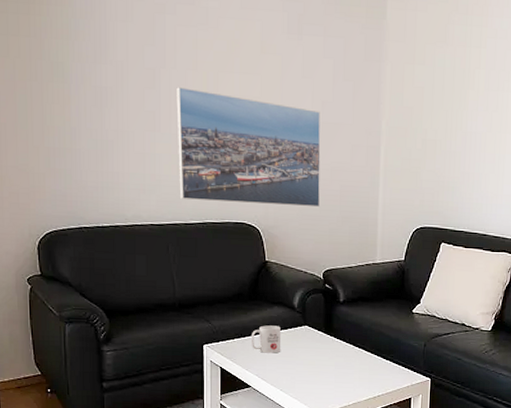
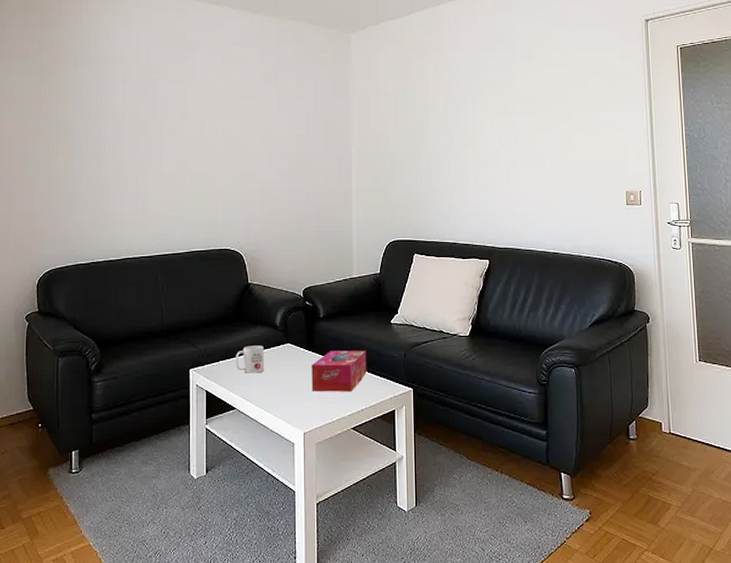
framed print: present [176,87,321,208] -> none [167,133,299,232]
tissue box: none [328,336,385,377] -> present [311,350,366,392]

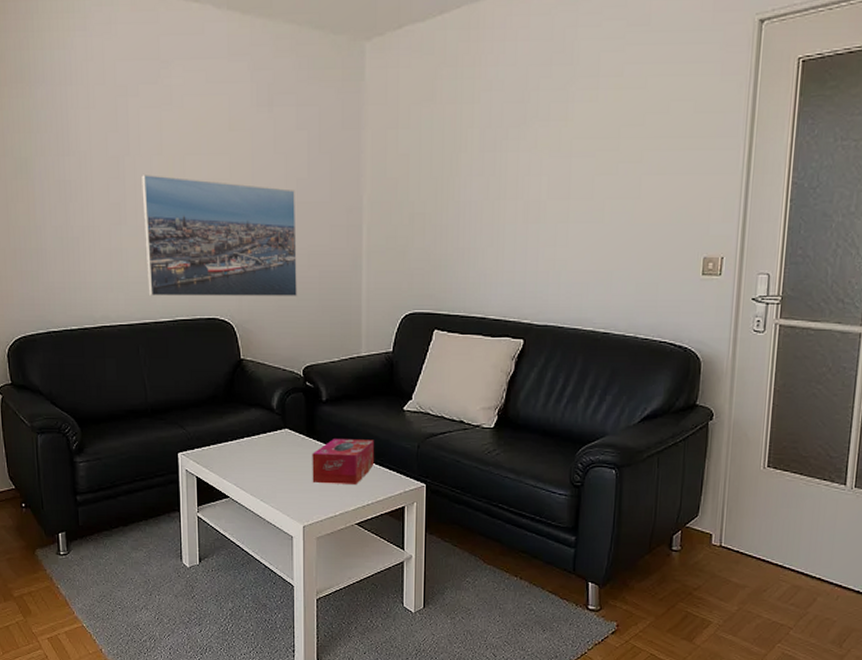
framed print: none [167,133,299,232] -> present [141,175,298,297]
mug: present [235,345,265,374] -> none [227,430,260,460]

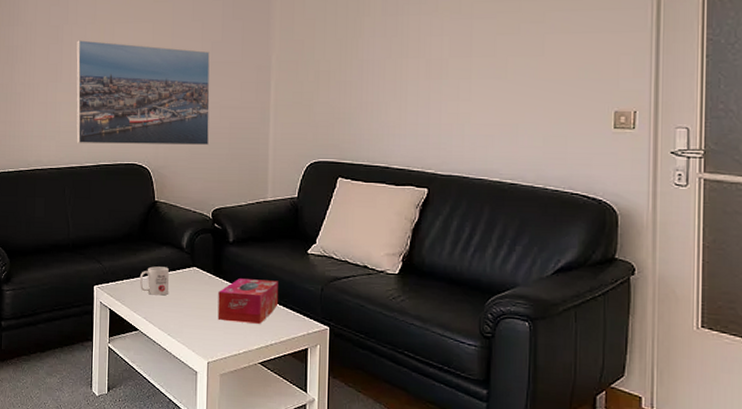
mug: none [227,430,260,460] -> present [139,266,170,296]

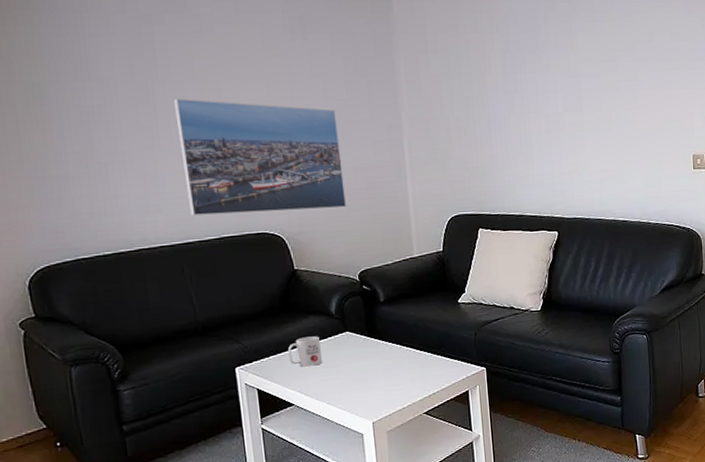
tissue box: present [217,278,278,324] -> none [375,332,436,380]

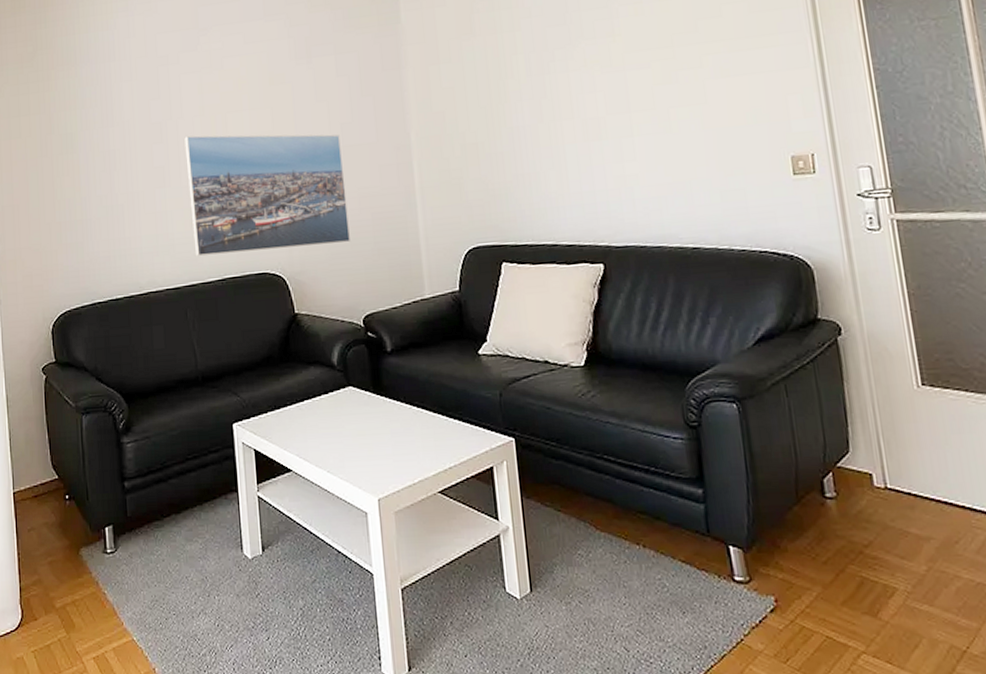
mug: present [287,336,323,367] -> none [286,390,324,426]

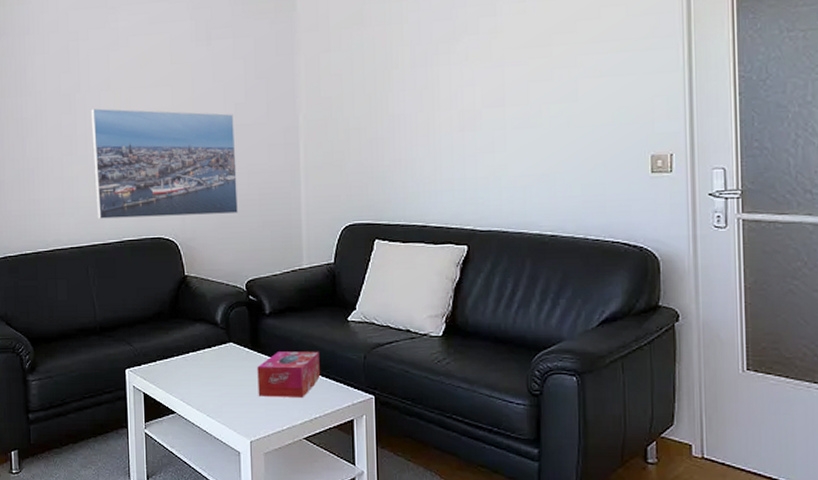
tissue box: none [381,391,452,447] -> present [257,351,320,397]

